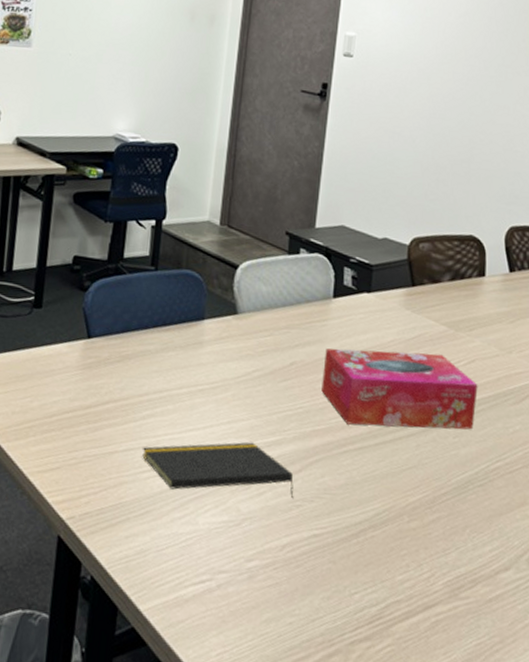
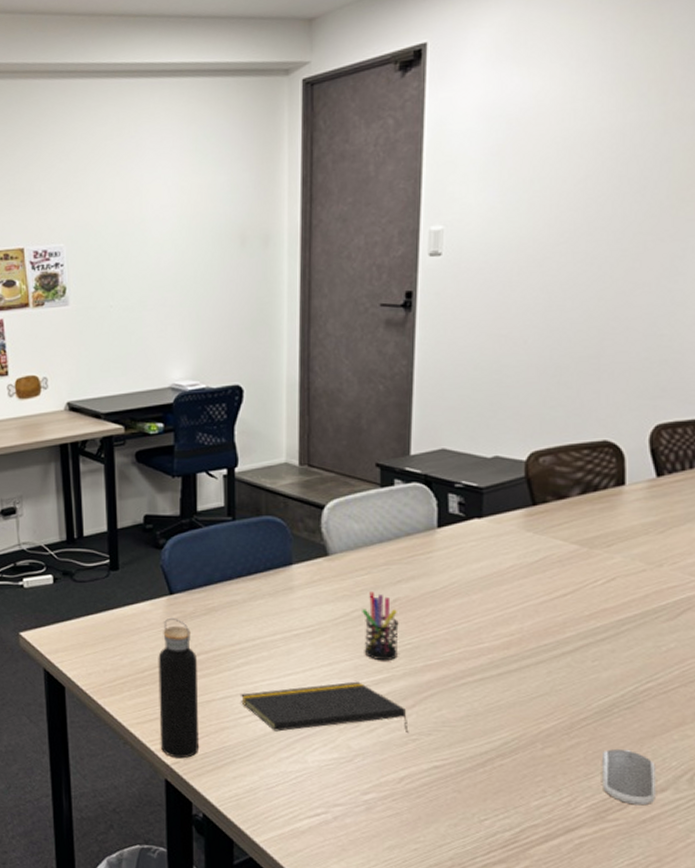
water bottle: none [57,361,106,514] -> present [158,617,198,759]
pen holder: none [260,353,294,424] -> present [362,592,399,661]
tissue box: present [321,348,478,430] -> none [431,575,620,657]
computer mouse: none [457,525,501,584] -> present [603,749,656,806]

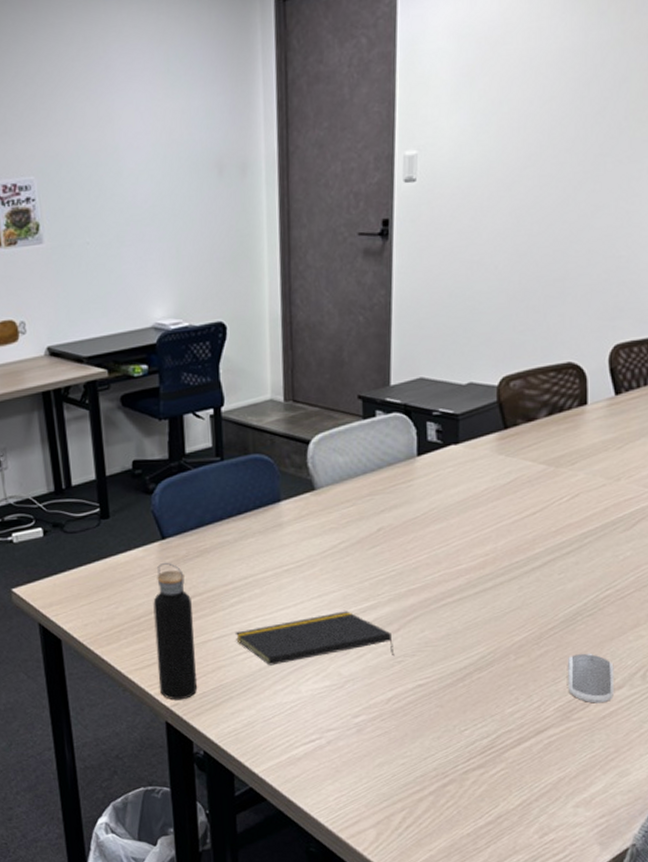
pen holder: present [362,592,399,661] -> none [348,523,383,589]

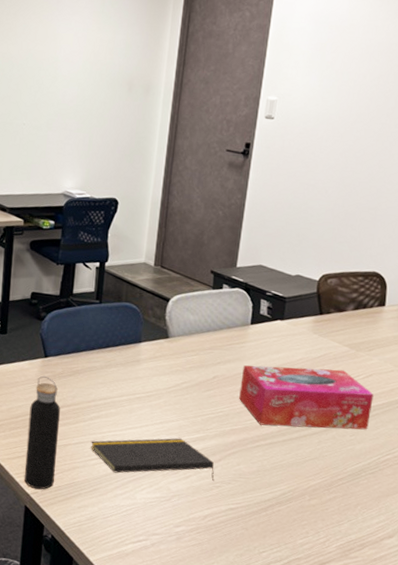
tissue box: none [413,494,583,579] -> present [239,365,374,430]
computer mouse: present [568,653,614,703] -> none [349,503,387,548]

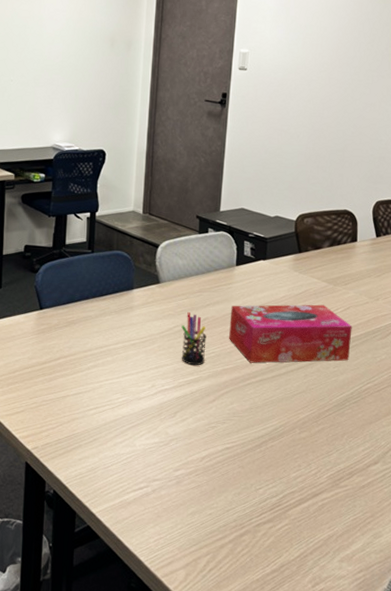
water bottle: present [24,375,61,490] -> none [23,328,58,444]
notepad: present [90,438,215,481] -> none [88,381,210,421]
pen holder: none [187,369,216,424] -> present [181,312,207,366]

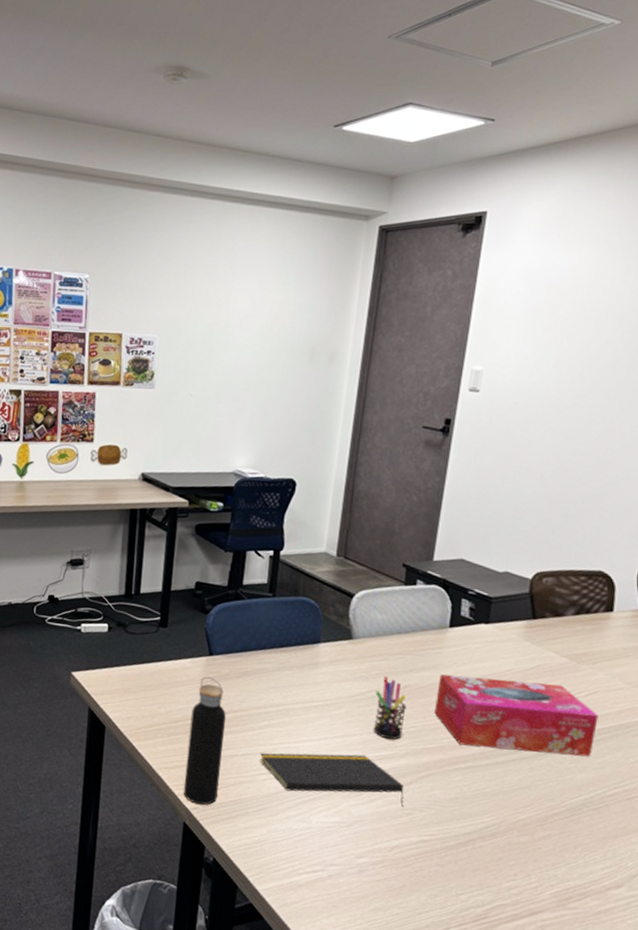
water bottle: none [23,328,58,444] -> present [183,676,226,805]
notepad: none [88,381,210,421] -> present [259,753,404,807]

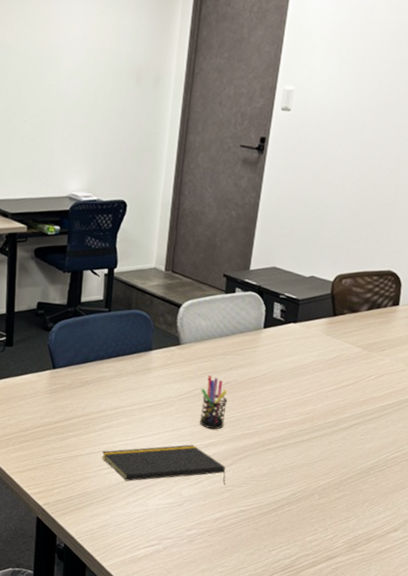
water bottle: present [183,676,226,805] -> none [35,387,71,501]
tissue box: present [434,674,599,757] -> none [251,369,385,430]

